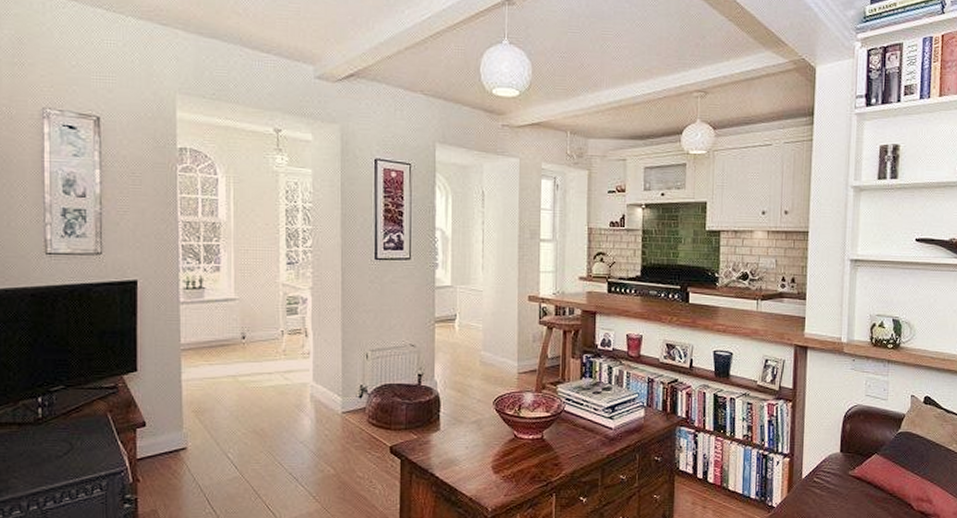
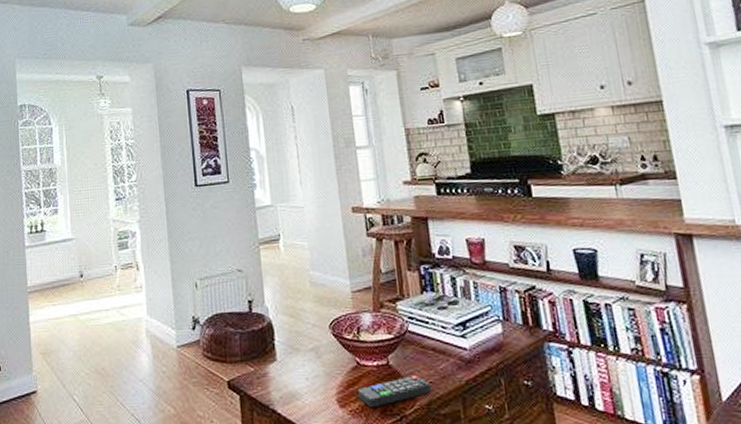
remote control: none [512,449,577,475] -> present [358,376,431,408]

